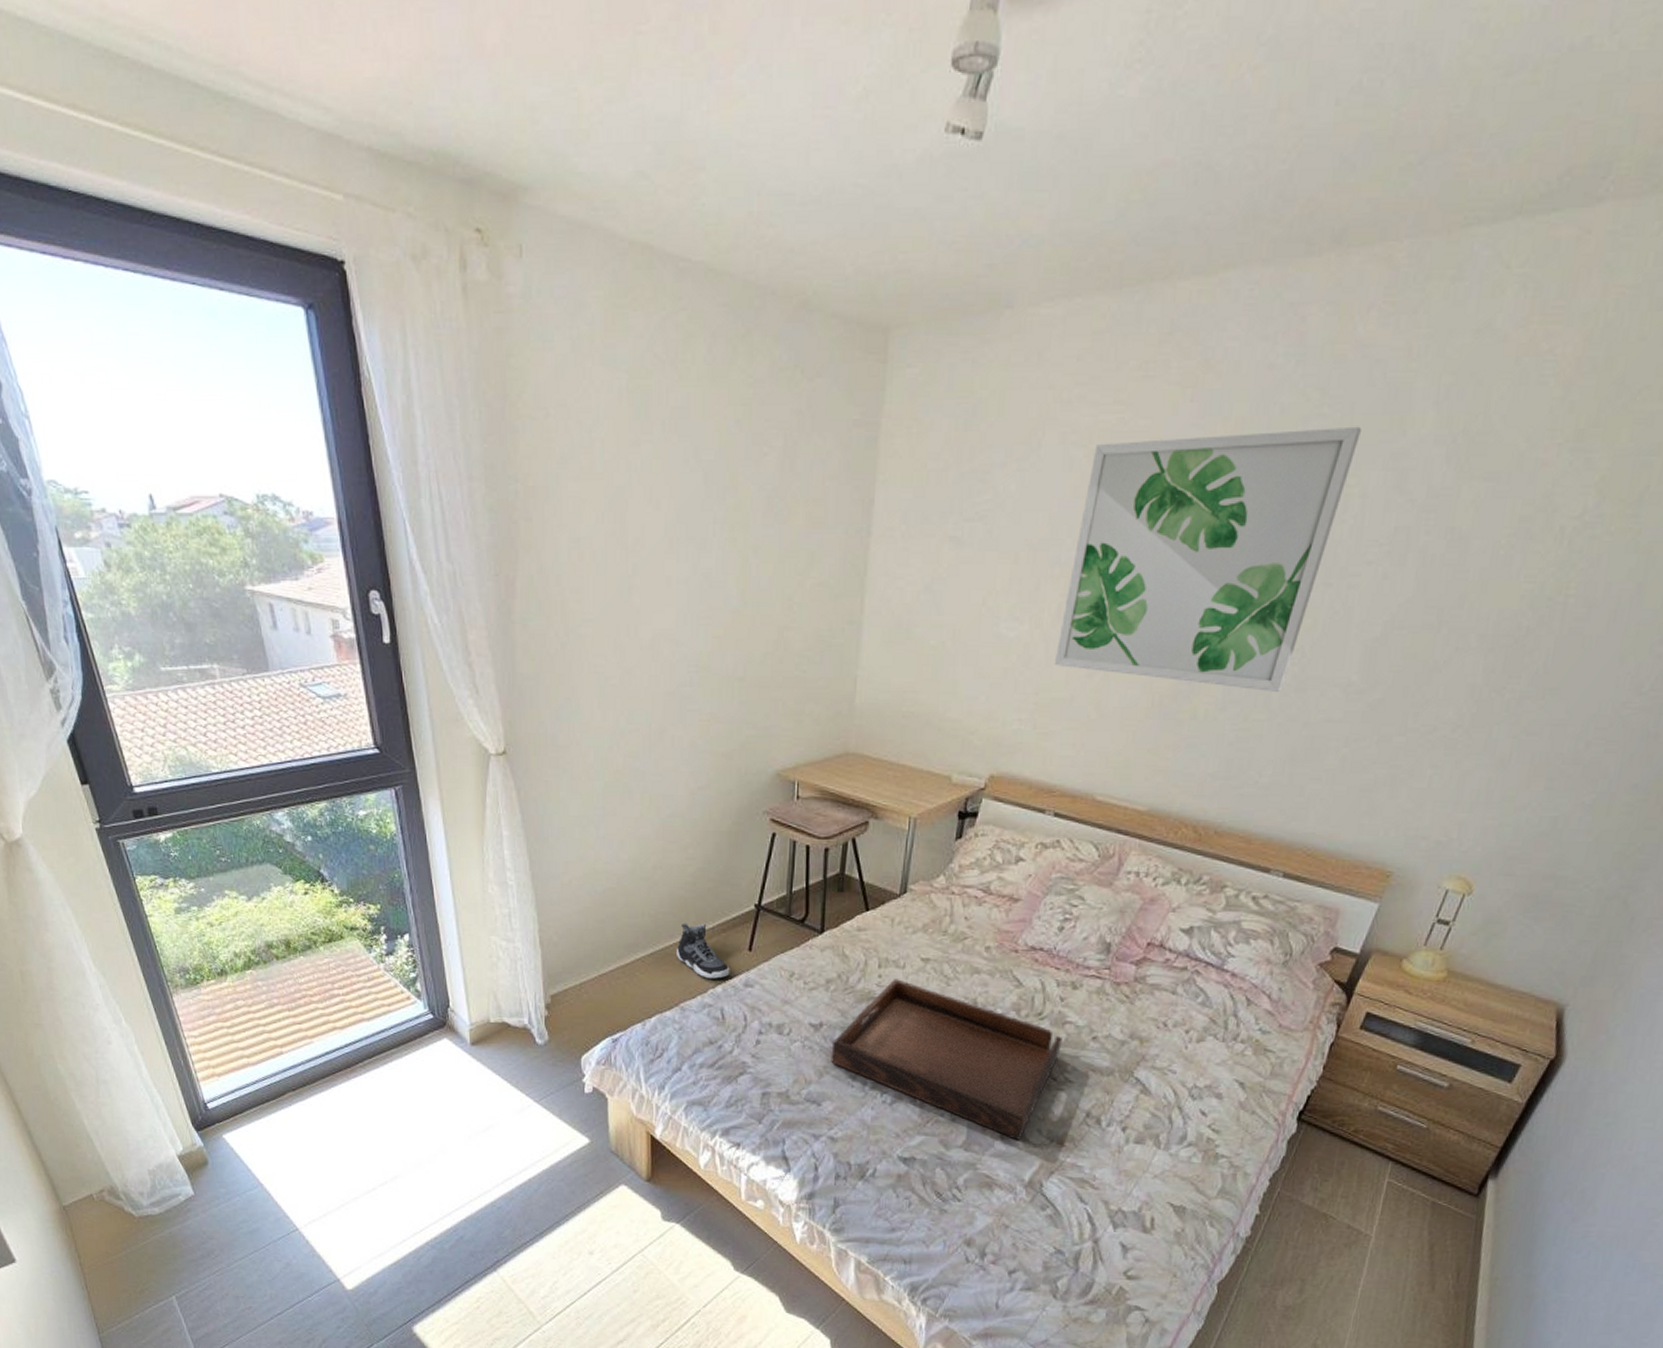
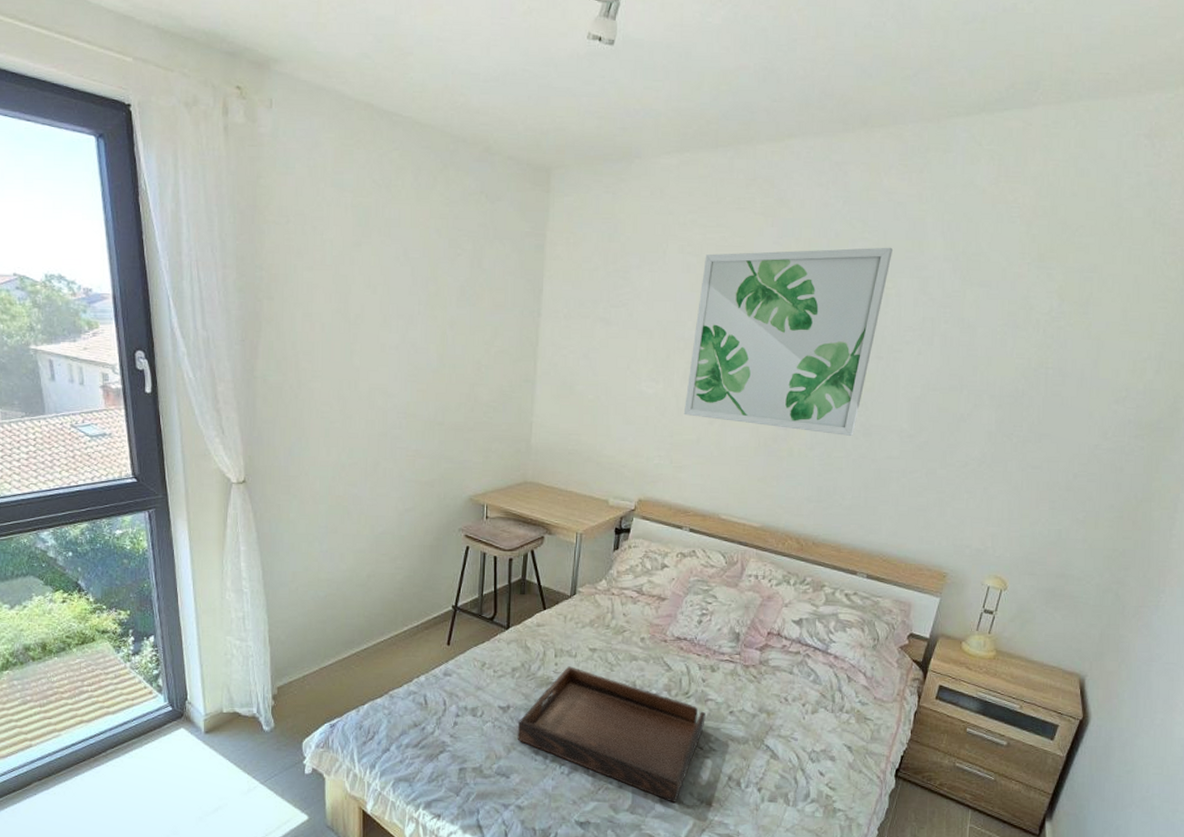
sneaker: present [675,922,730,979] -> none [386,622,432,670]

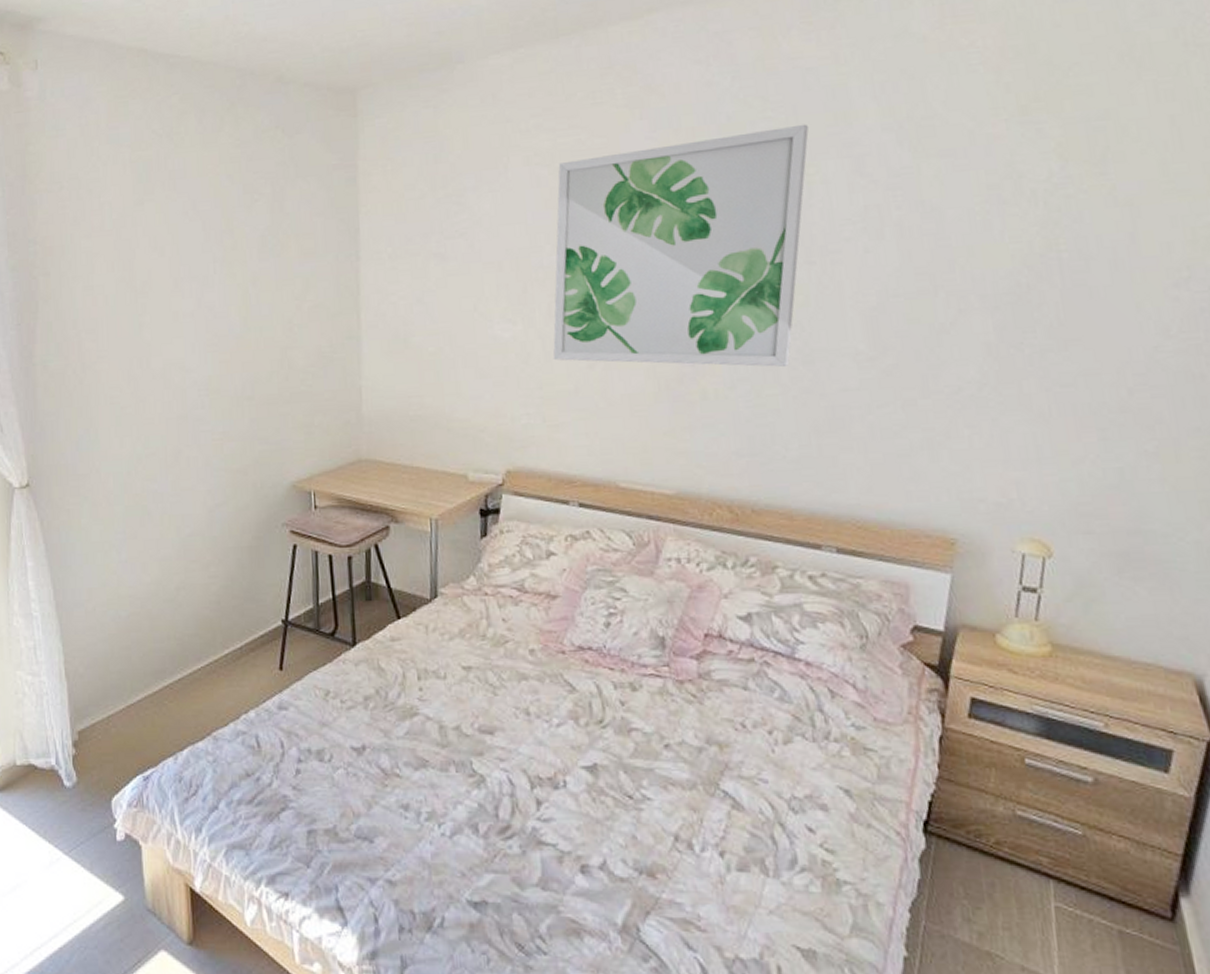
serving tray: present [517,666,706,802] -> none [378,691,632,873]

